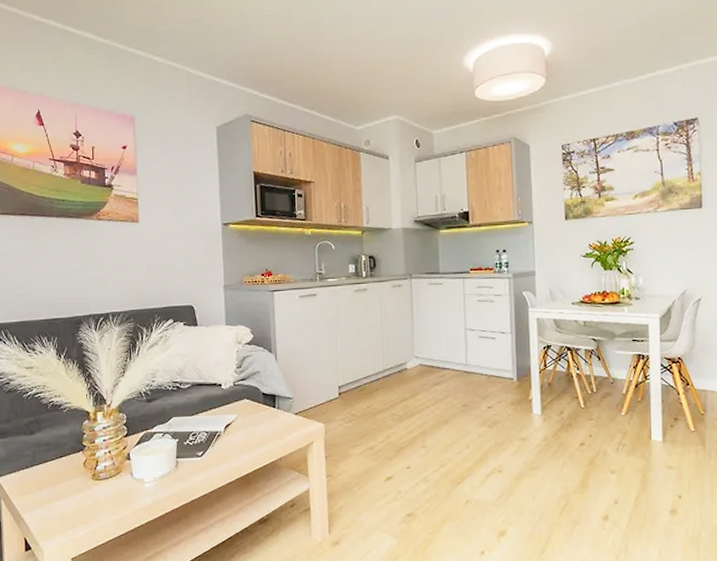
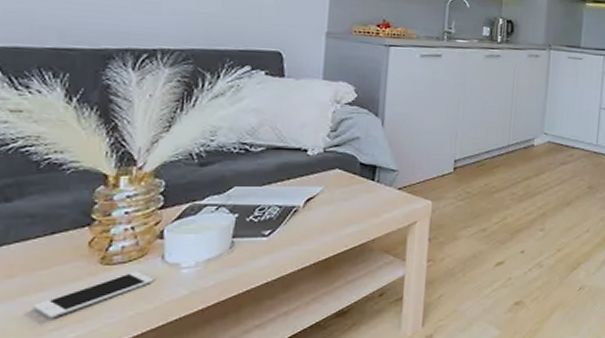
cell phone: none [56,485,128,520] -> present [33,271,155,319]

